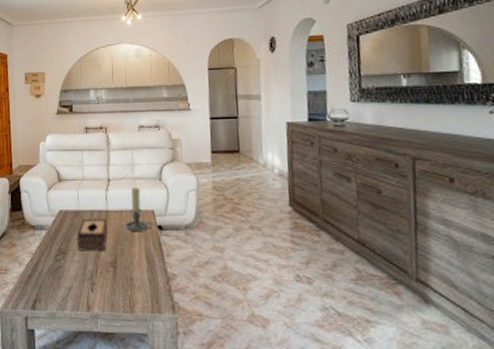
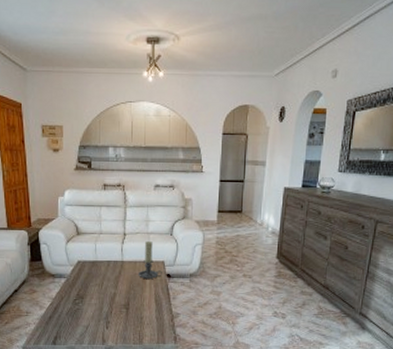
tissue box: present [76,218,108,252] -> none [94,268,122,296]

